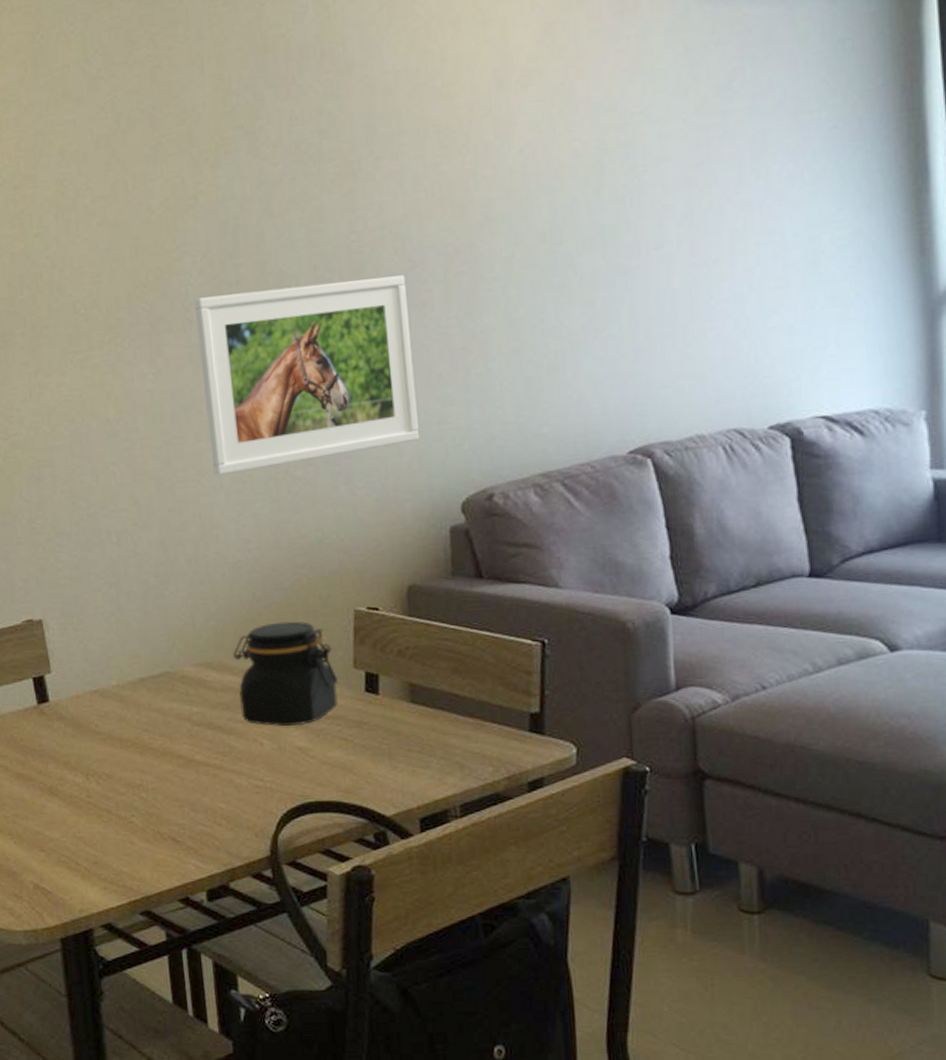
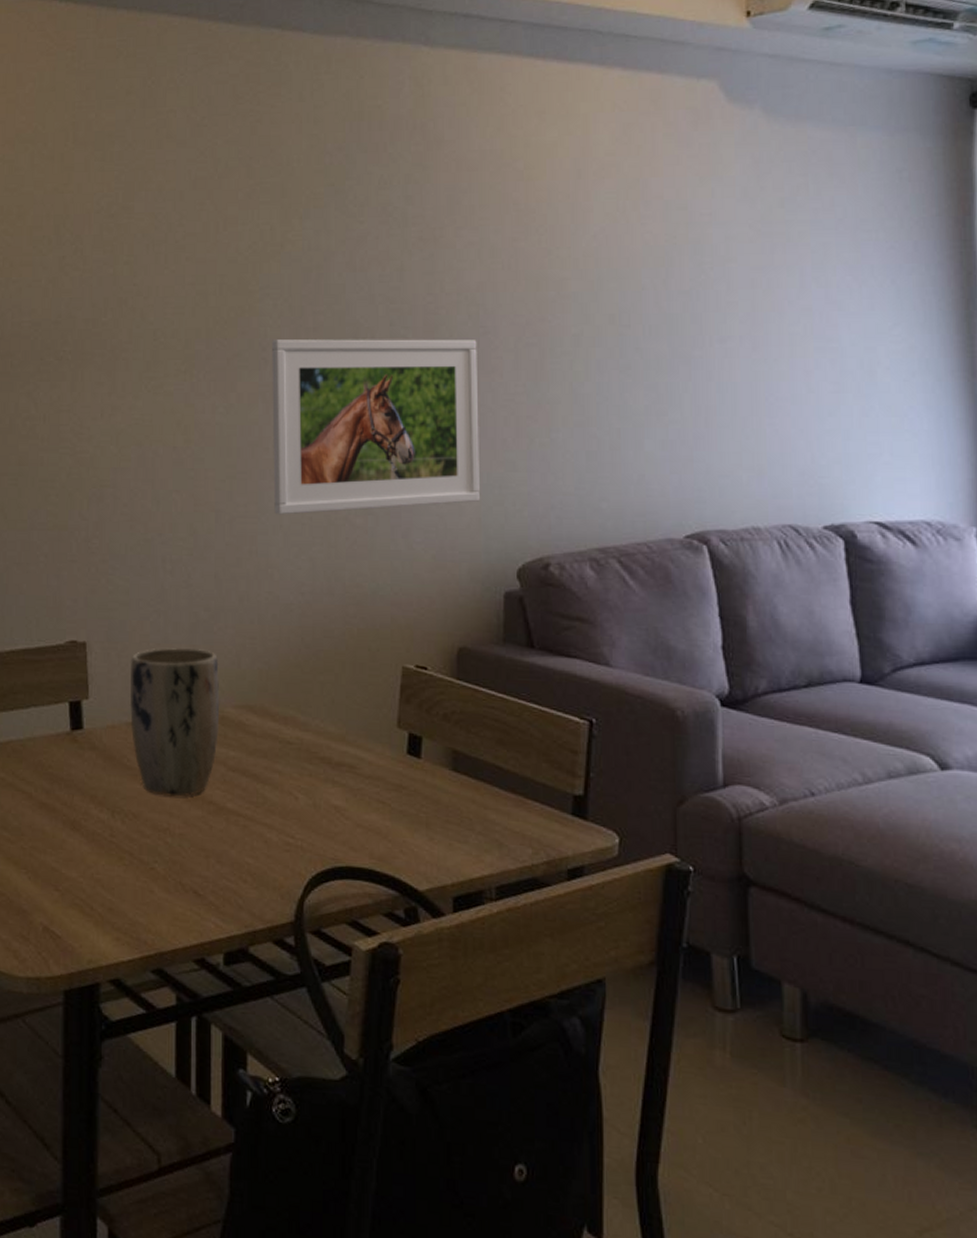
plant pot: none [88,613,181,756] -> present [129,647,220,797]
jar: present [232,621,338,727] -> none [275,671,380,783]

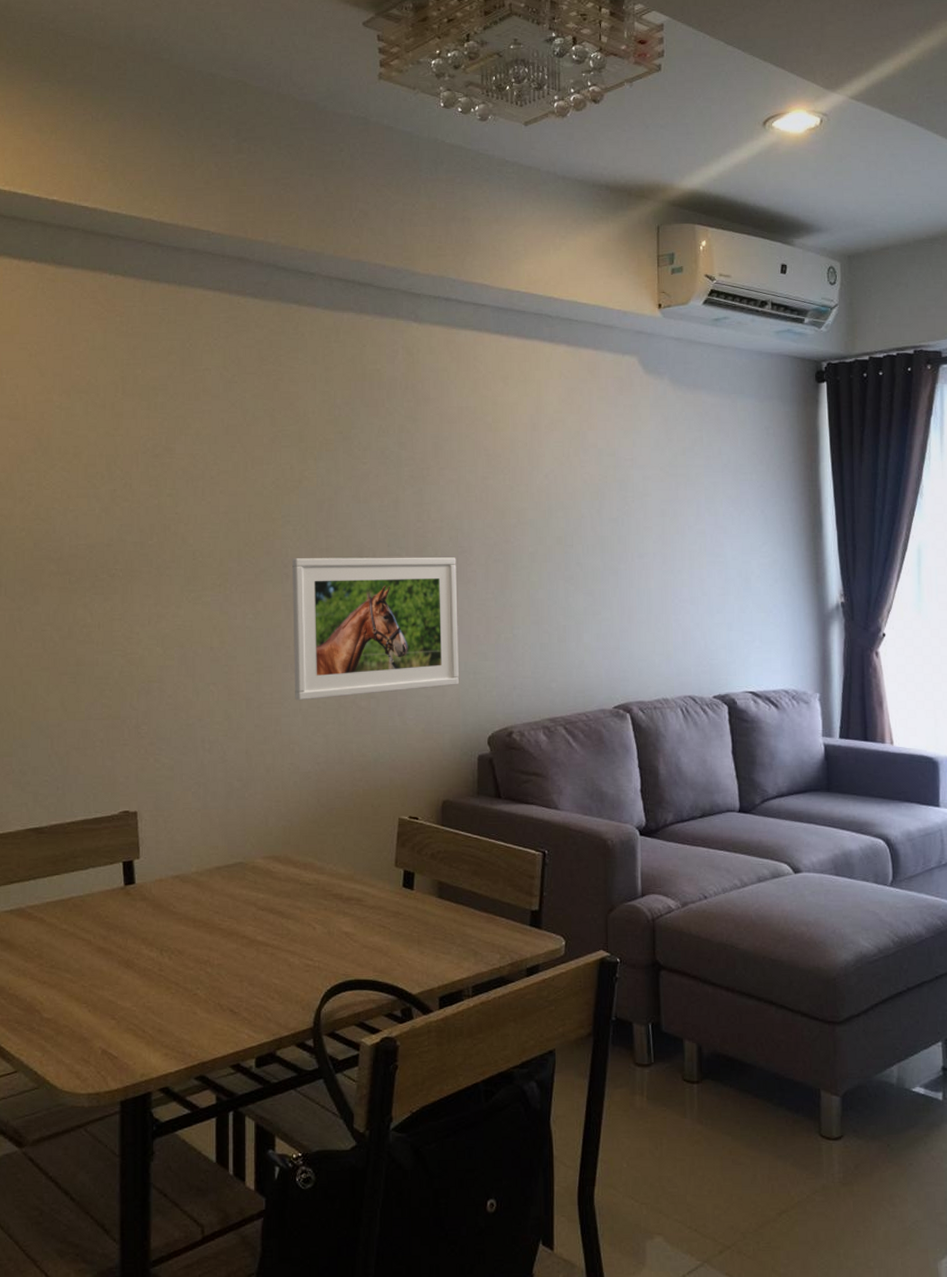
plant pot: present [129,647,220,797] -> none [174,811,251,934]

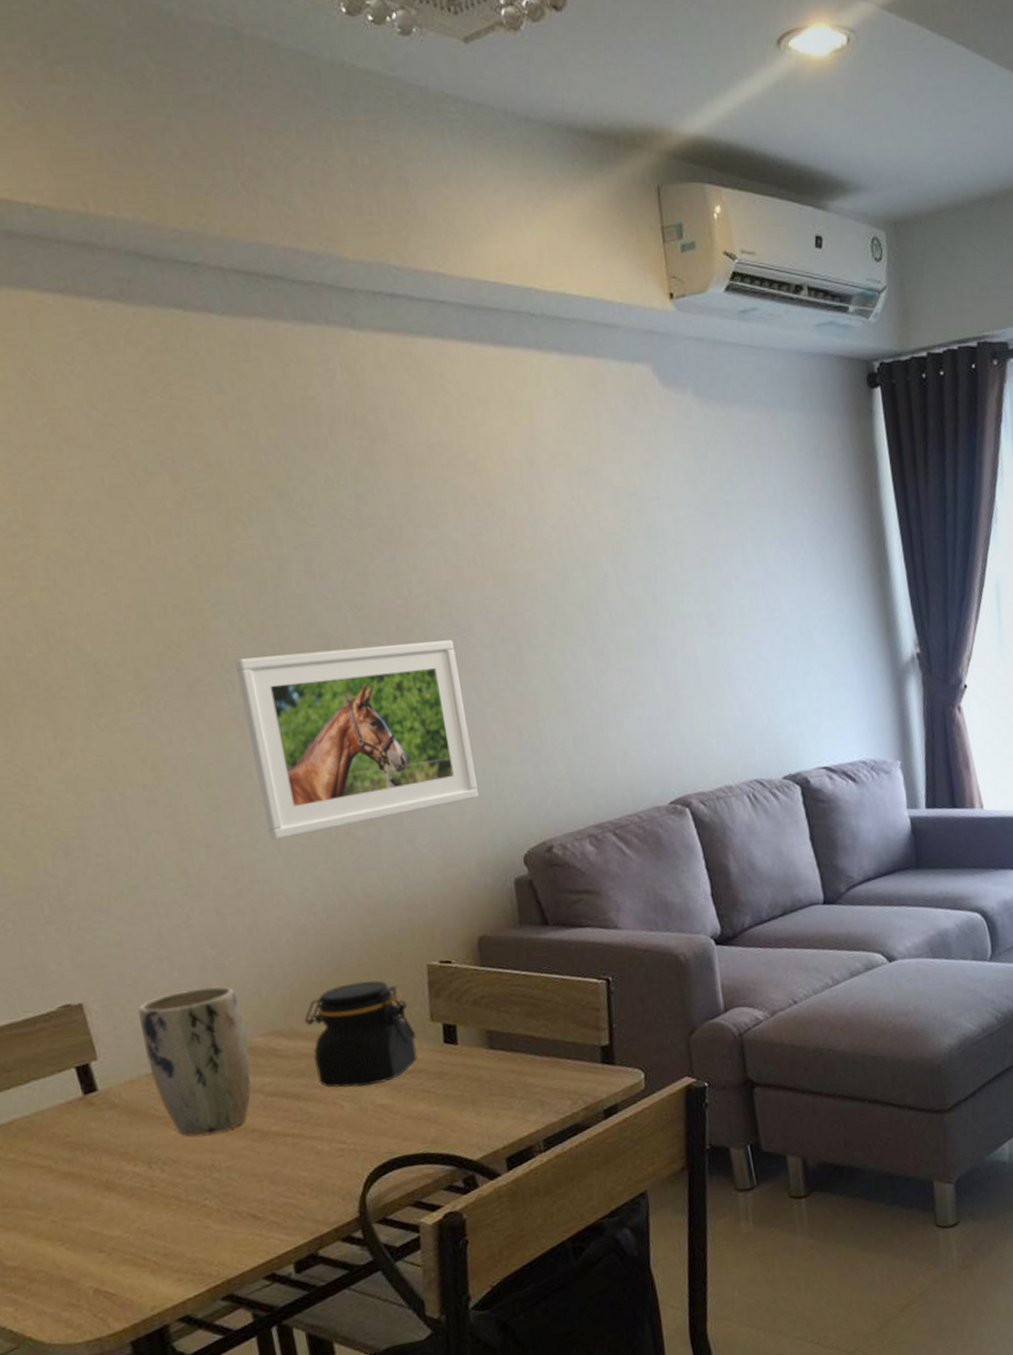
plant pot: none [174,811,251,934] -> present [138,986,251,1137]
jar: none [296,825,381,914] -> present [303,980,418,1088]

